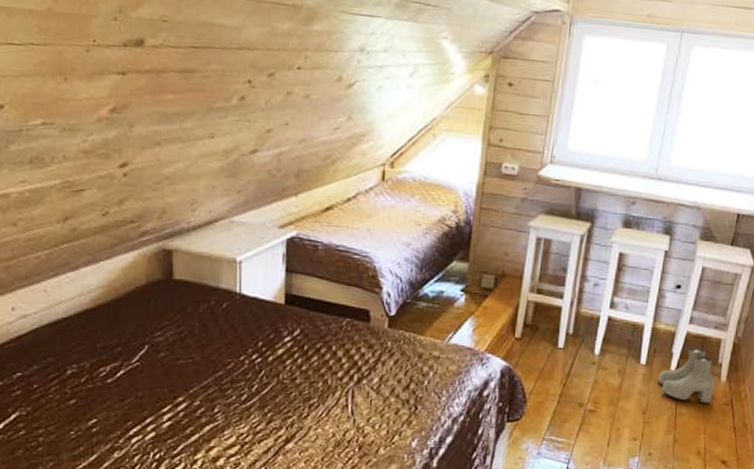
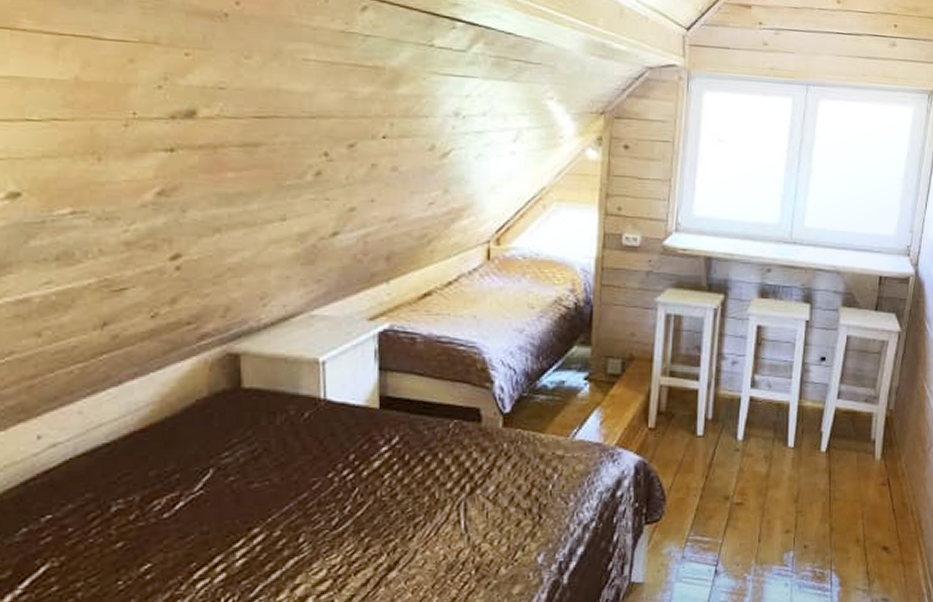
boots: present [658,347,715,404] -> none [808,424,869,486]

